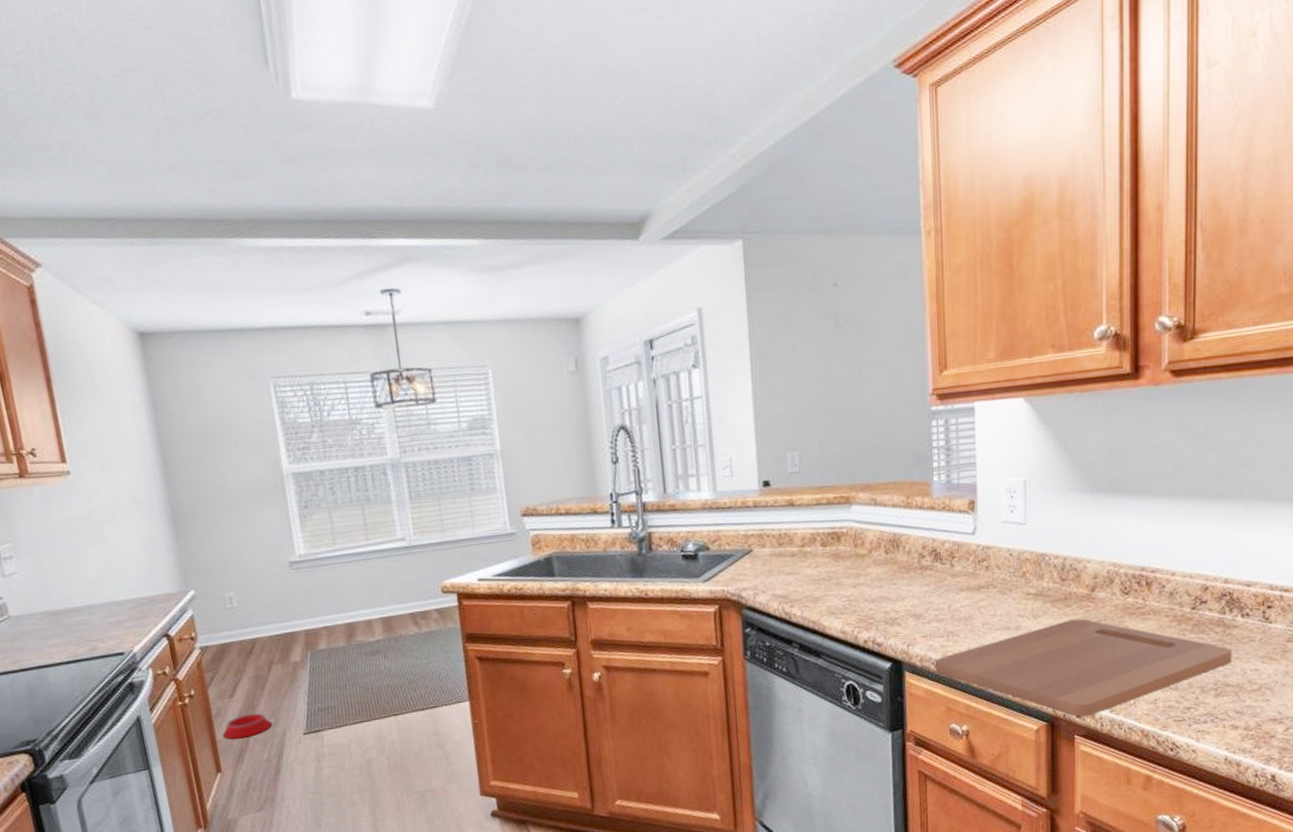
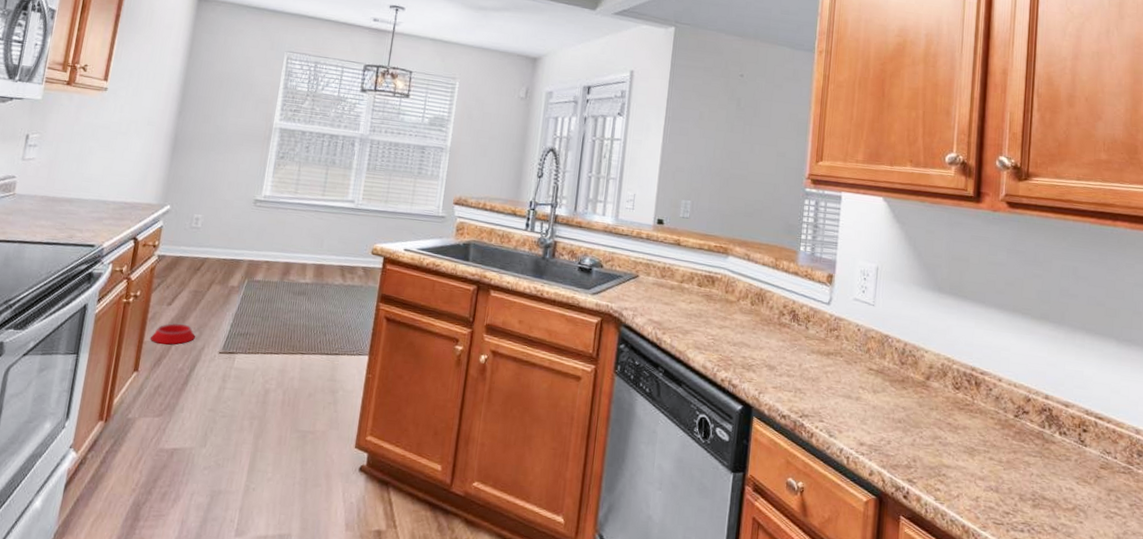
cutting board: present [935,618,1232,717] -> none [781,401,1050,500]

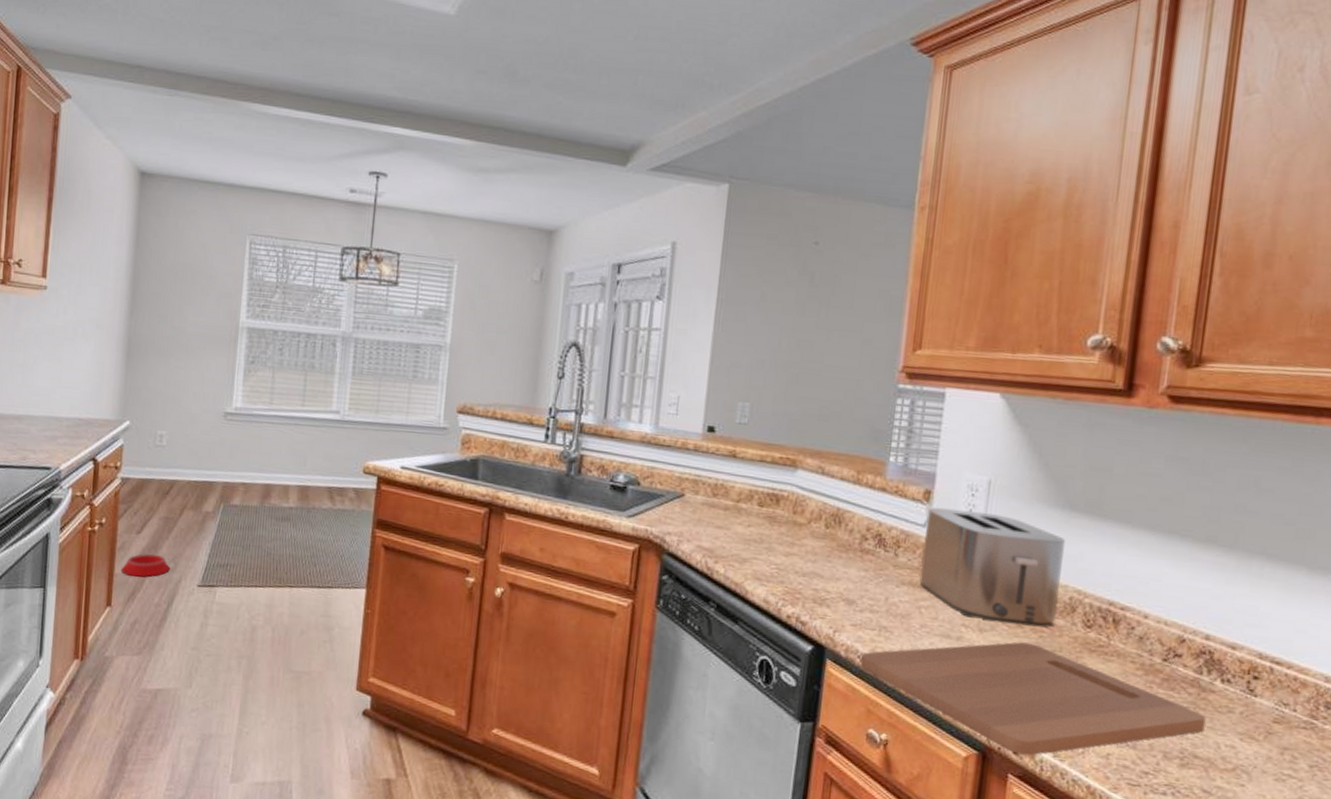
cutting board: none [781,401,1050,500] -> present [861,642,1206,756]
toaster: none [825,288,937,389] -> present [919,507,1066,627]

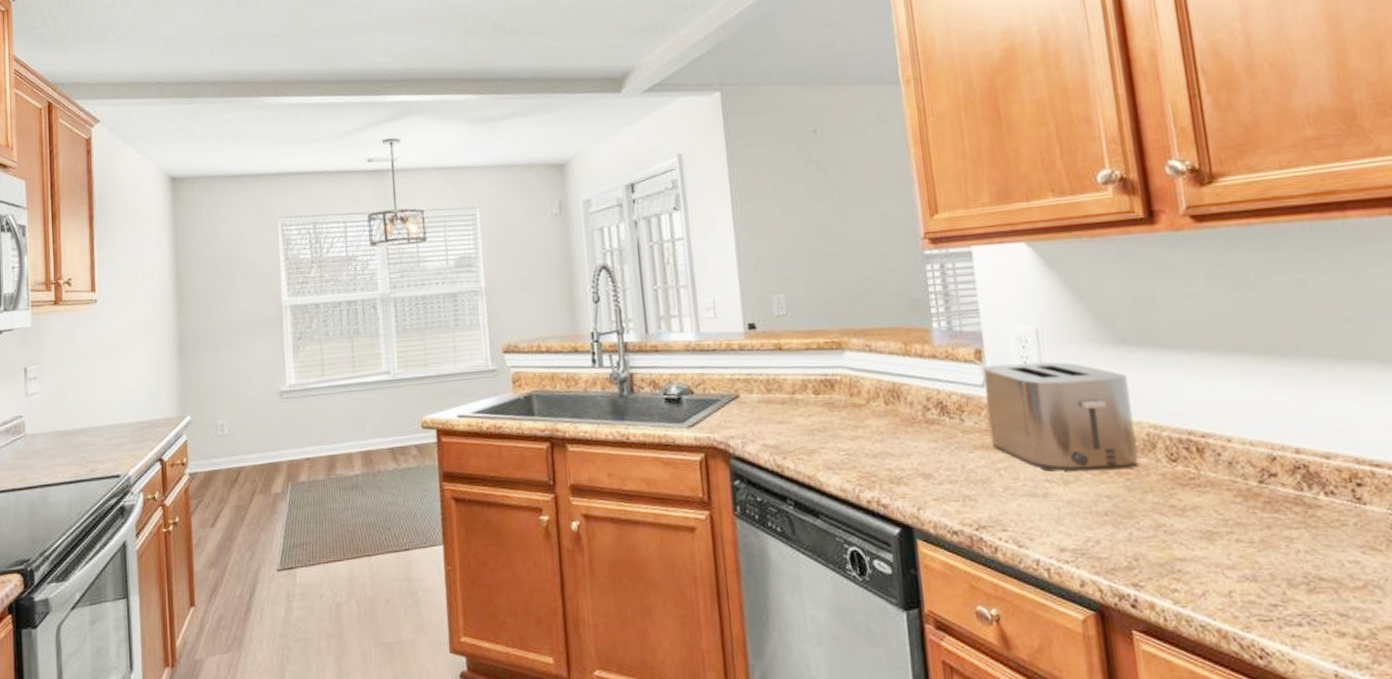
pet bowl: present [120,553,170,578] -> none [199,545,248,572]
cutting board: present [861,642,1206,756] -> none [952,487,1322,607]

